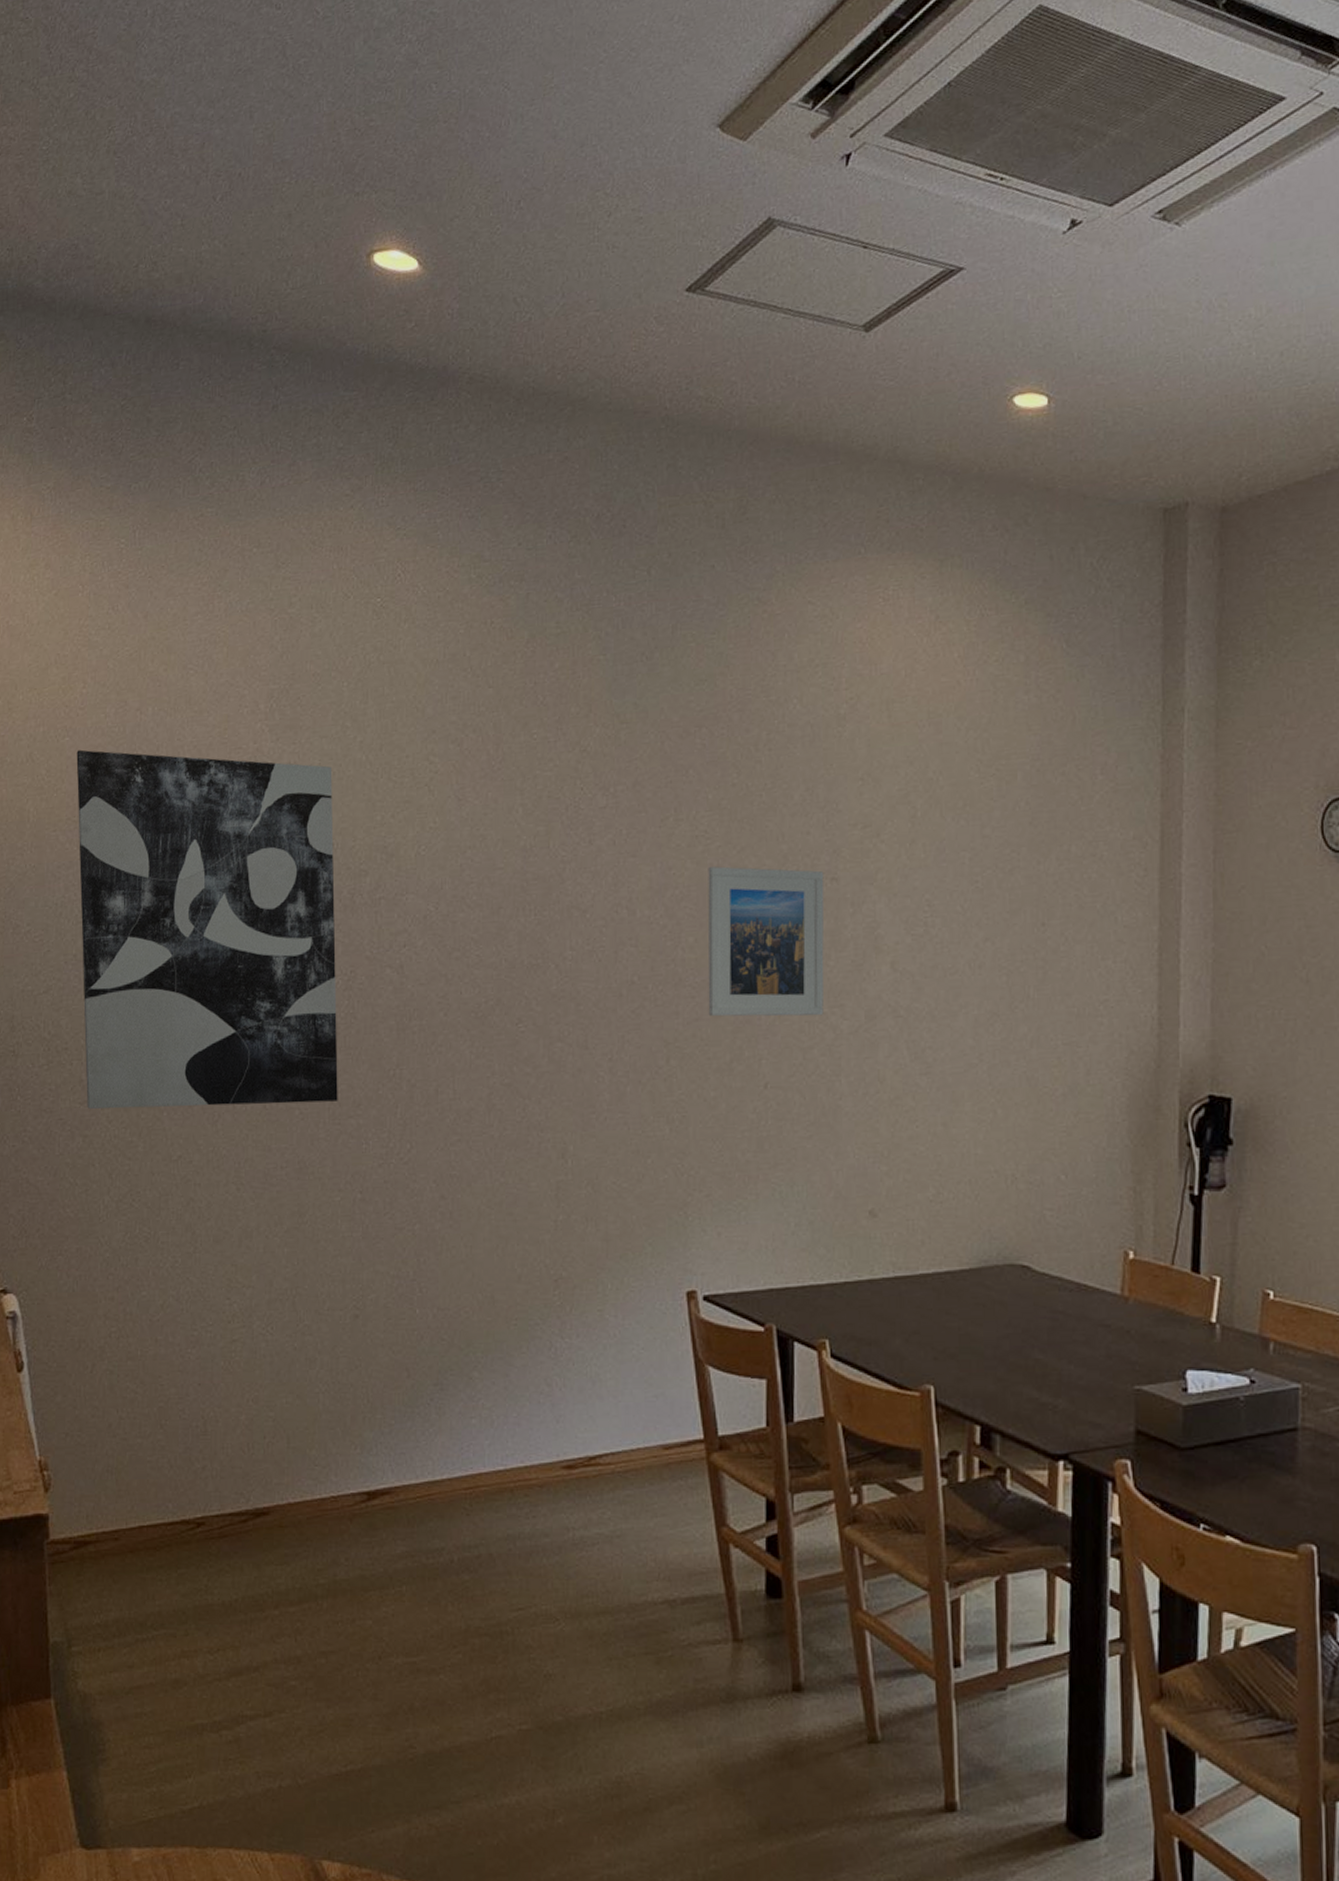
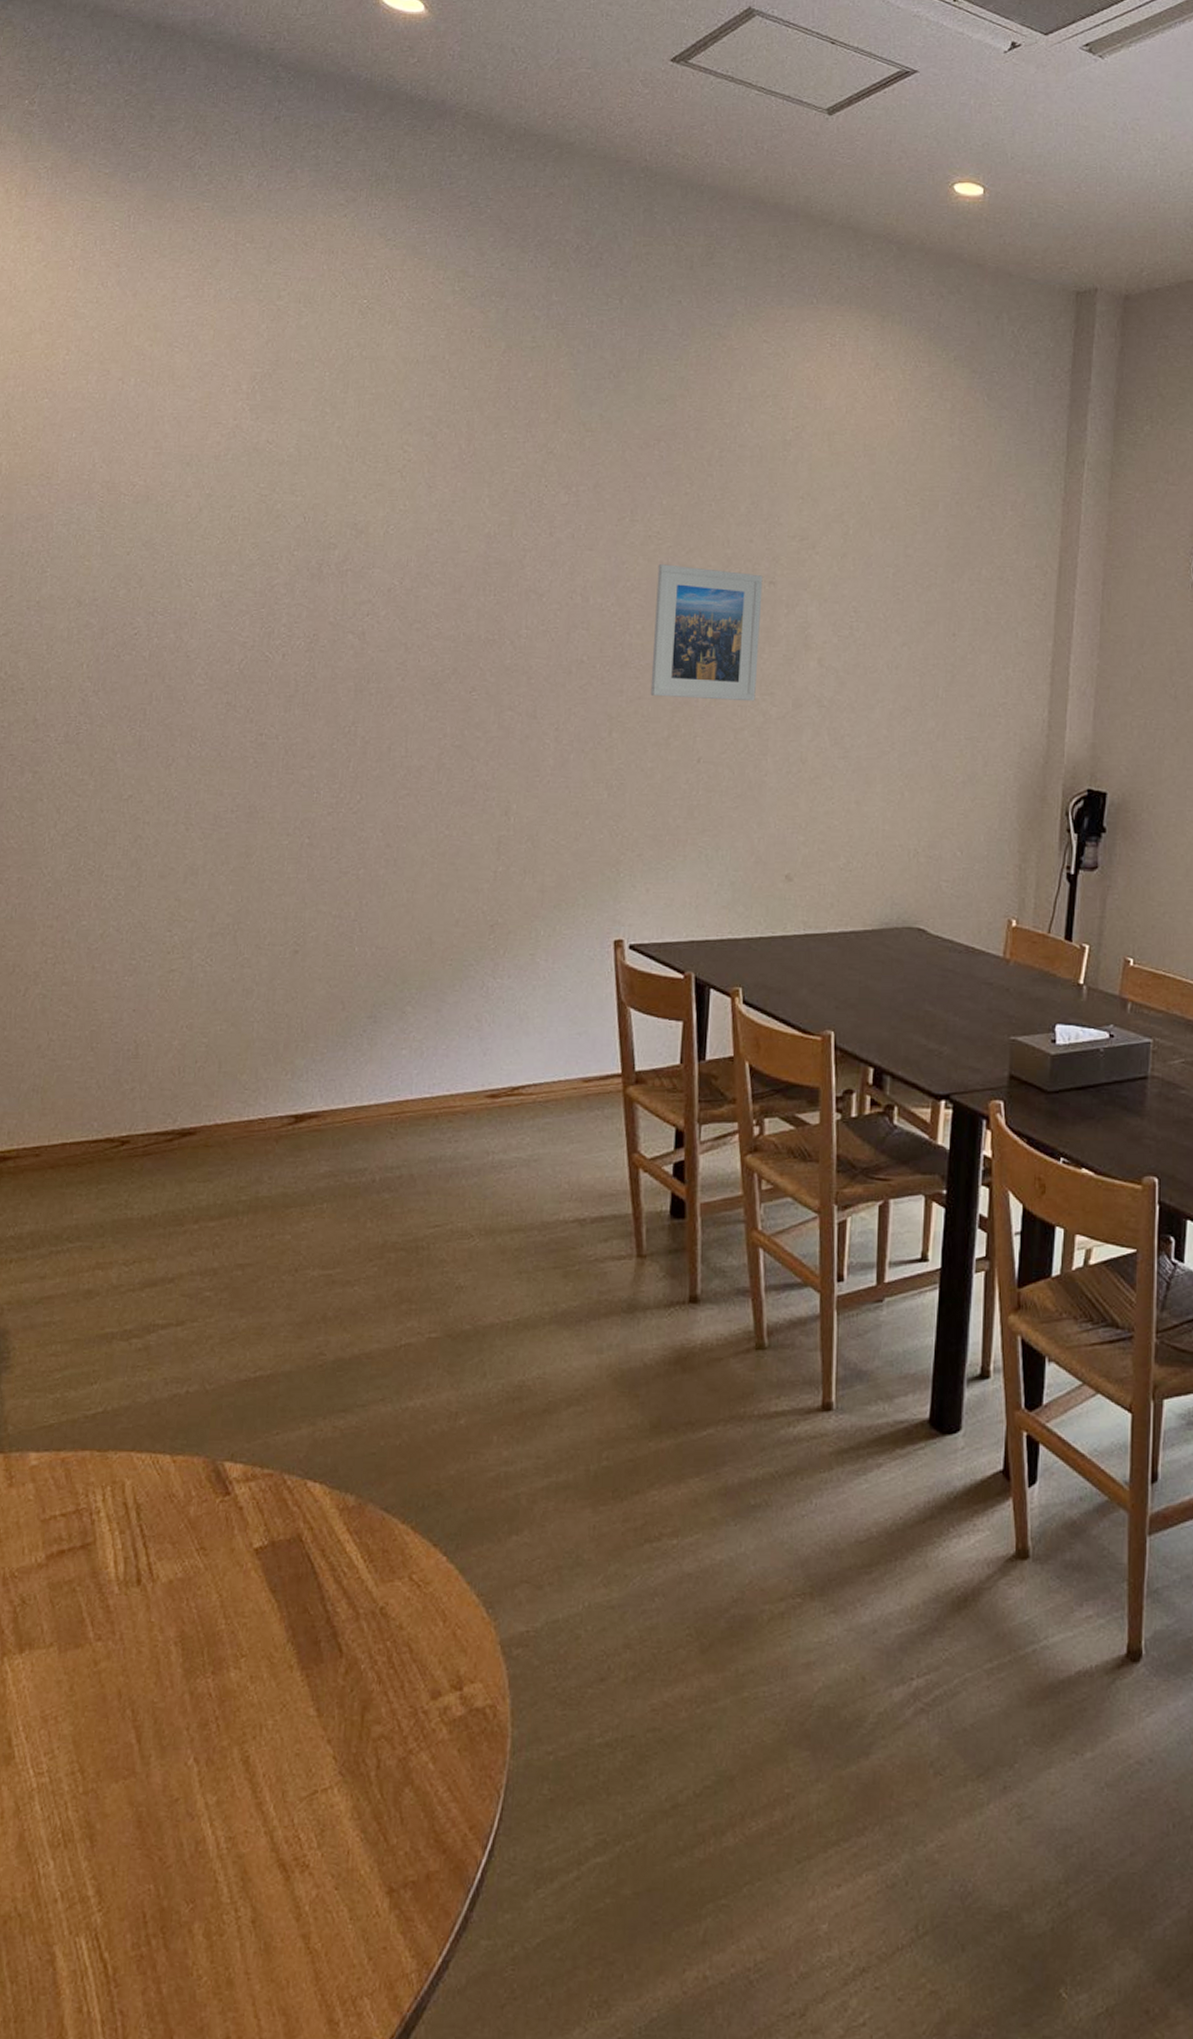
wall art: present [76,749,338,1109] -> none [39,411,309,753]

